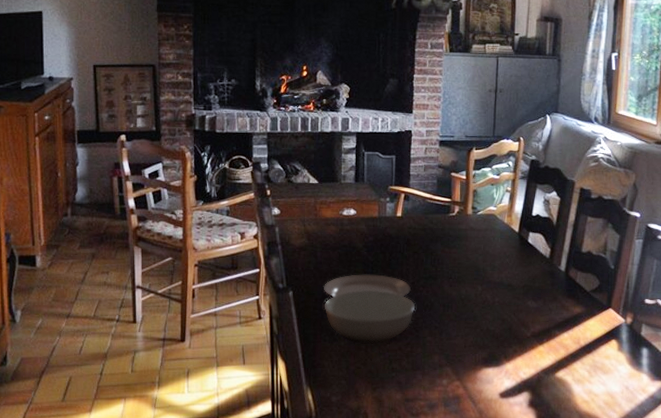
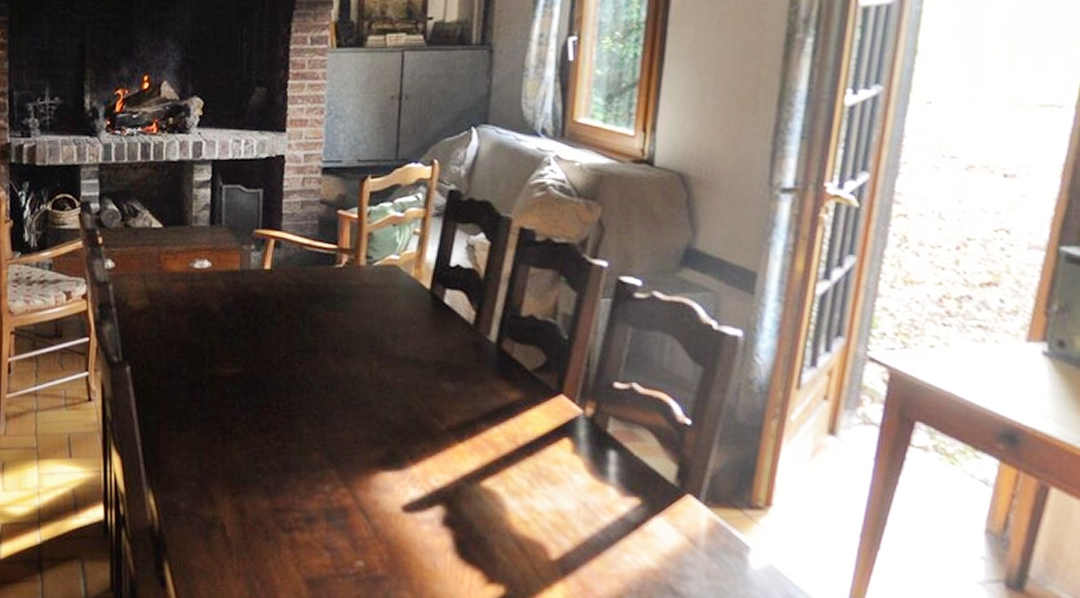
plate: present [323,274,411,298] -> none [168,345,282,375]
bowl: present [324,291,416,345] -> none [169,366,289,438]

